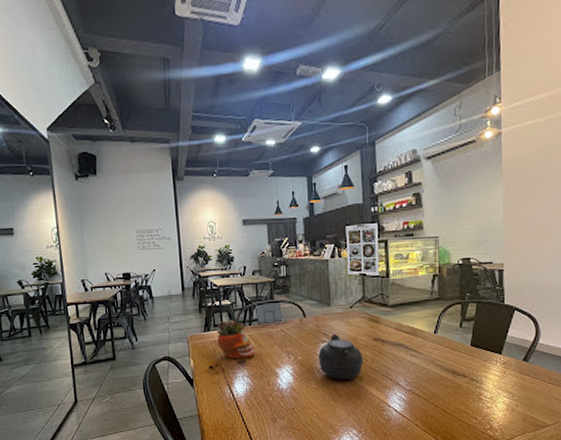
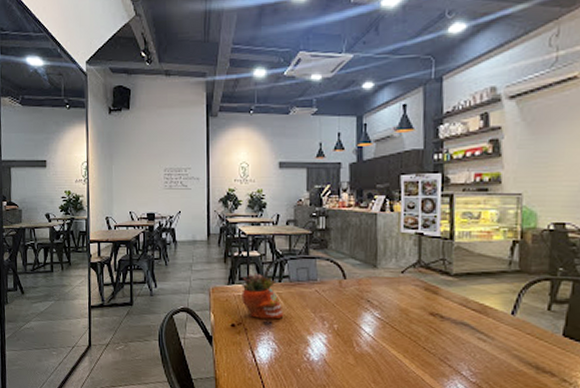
teapot: present [316,334,364,381] -> none [356,302,416,361]

